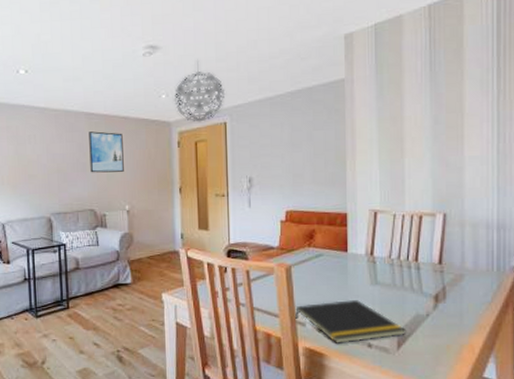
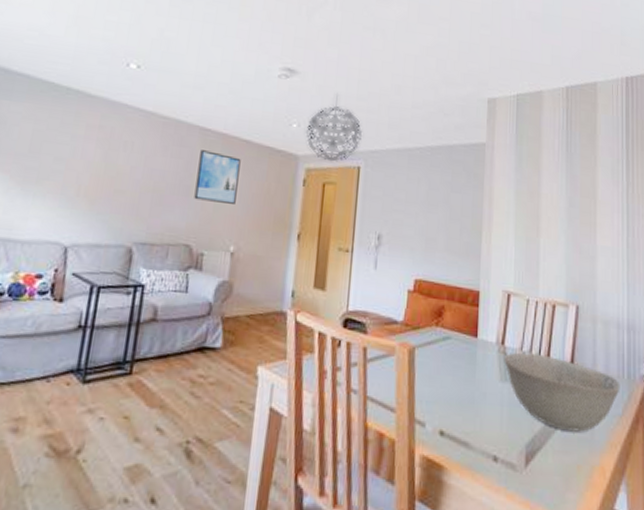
notepad: present [295,300,407,343] -> none [414,397,536,454]
bowl: none [373,260,490,319] -> present [504,353,620,432]

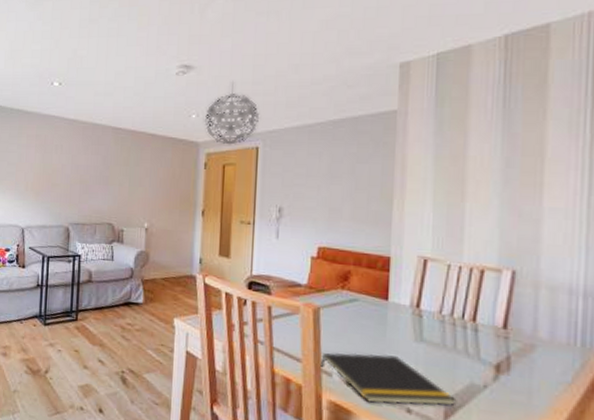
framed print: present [194,150,241,204] -> none [112,146,148,189]
notepad: none [414,397,536,454] -> present [321,352,457,406]
bowl: present [504,353,620,432] -> none [419,315,571,396]

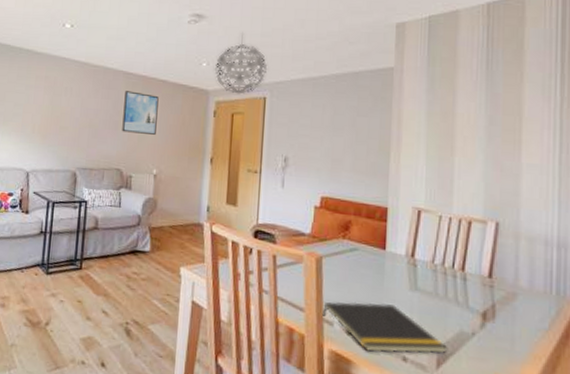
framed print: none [112,146,148,189] -> present [122,91,159,135]

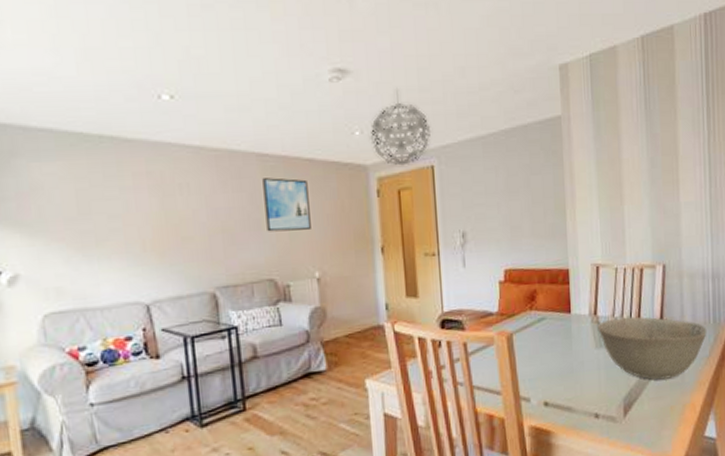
notepad: present [323,302,448,354] -> none [519,366,632,418]
bowl: none [414,265,547,343] -> present [597,317,707,380]

